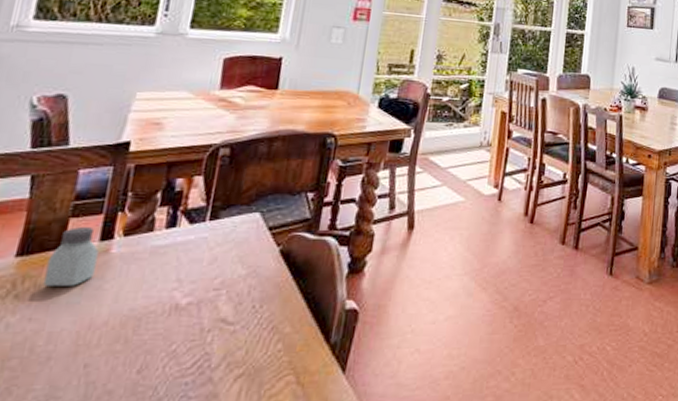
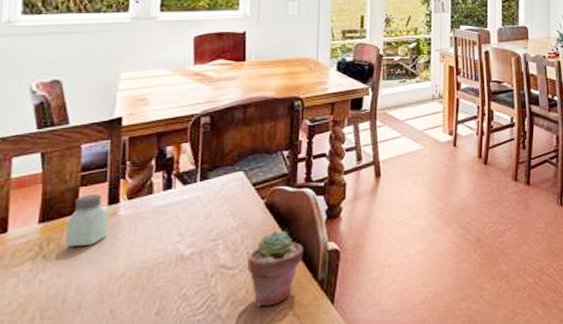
potted succulent: none [250,283,318,371] -> present [247,230,303,307]

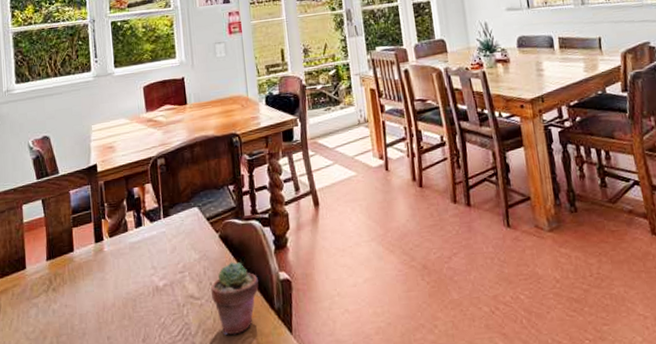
saltshaker: present [65,194,108,247] -> none [66,233,97,280]

